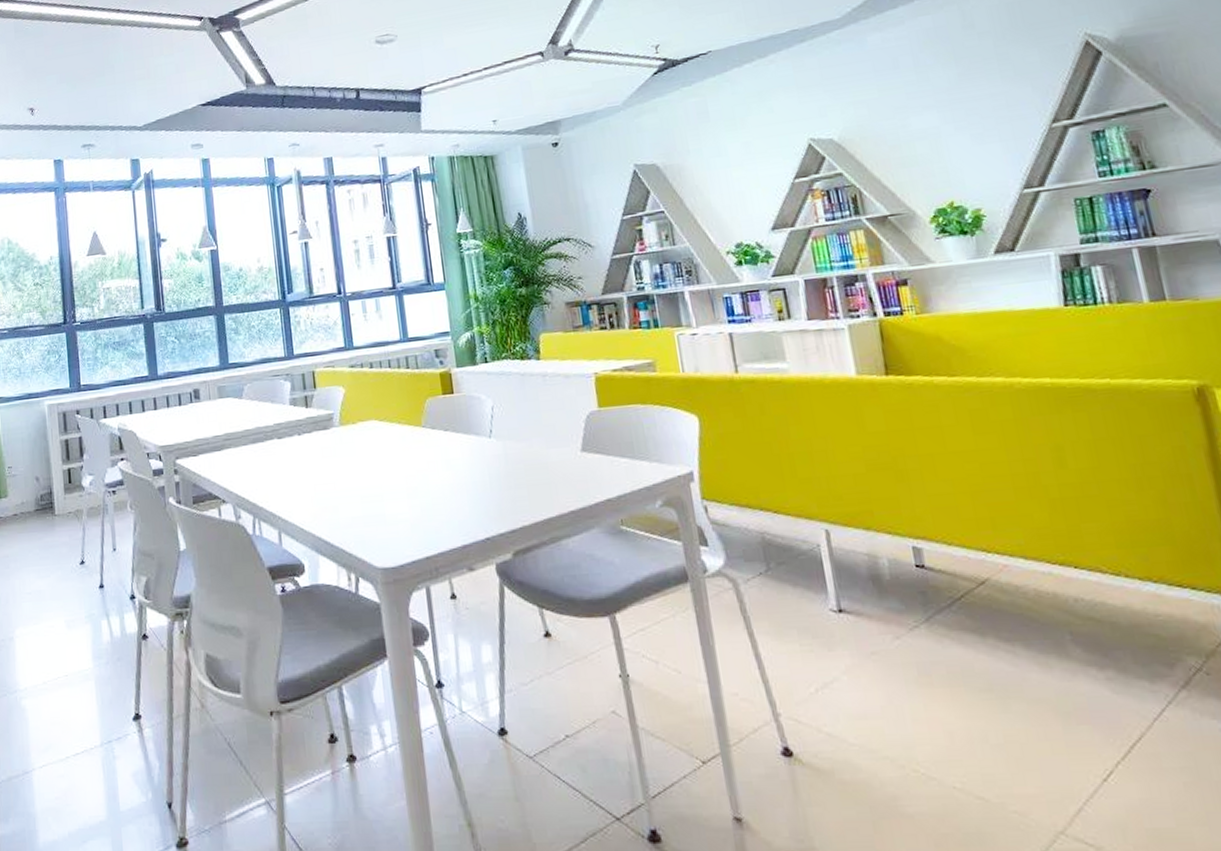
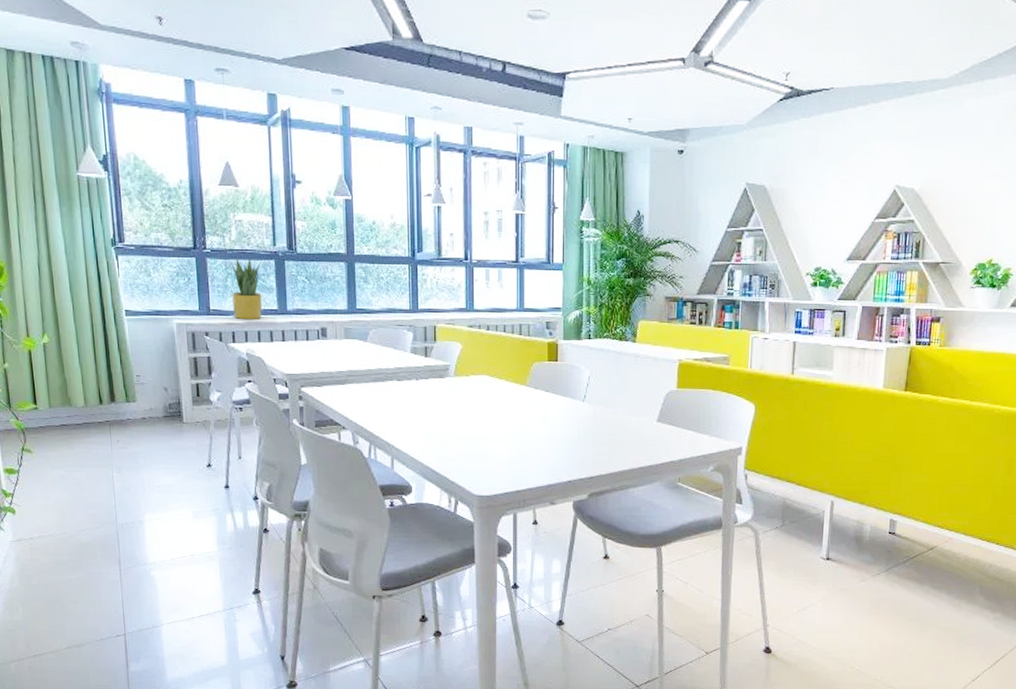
planter: none [98,324,133,392] -> present [229,258,263,320]

